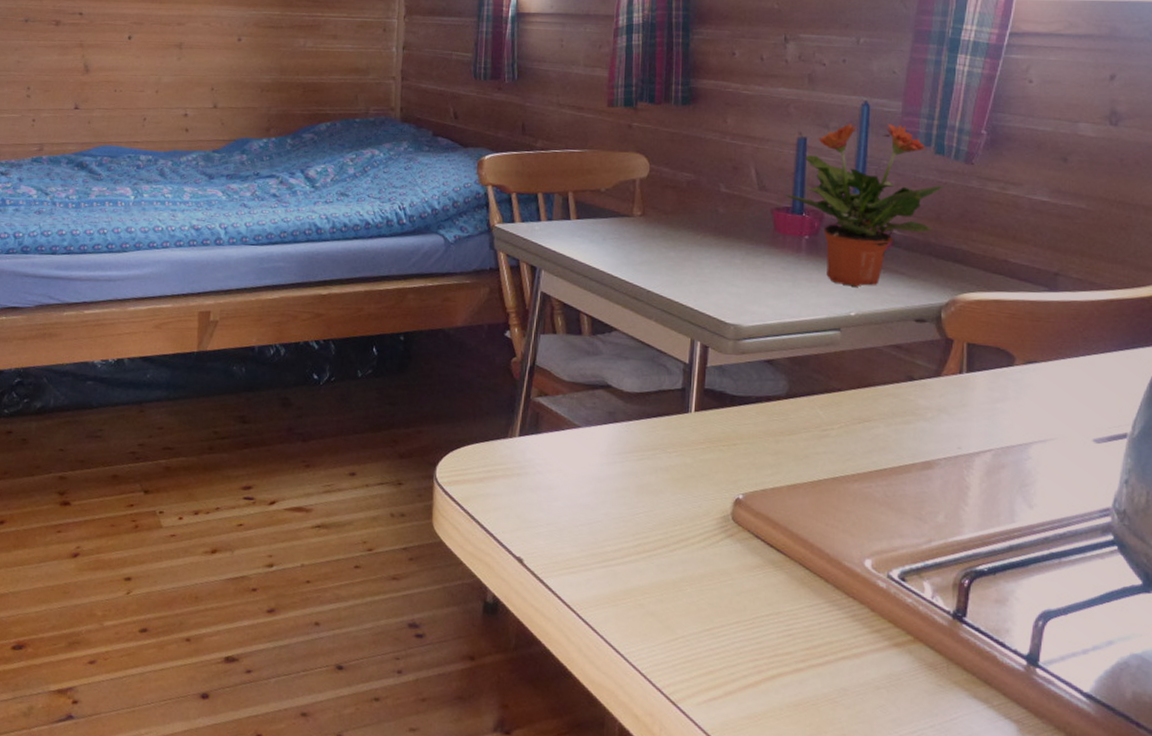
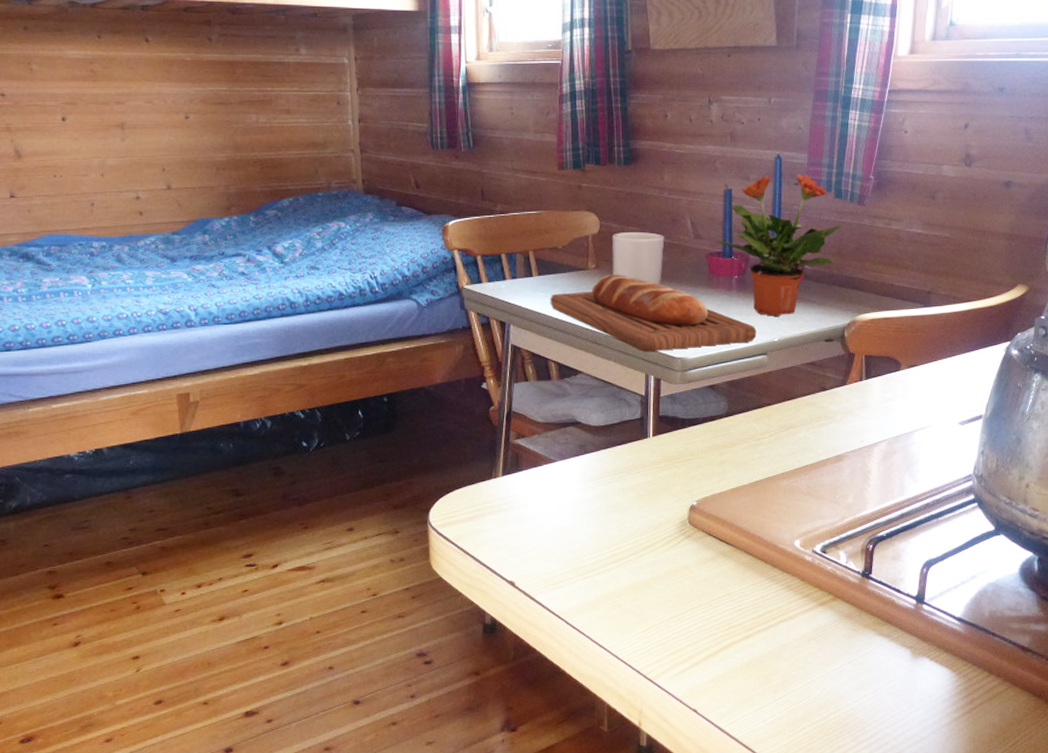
bread loaf: none [587,224,828,315] -> present [550,275,757,352]
mug: none [660,177,724,239] -> present [612,231,665,285]

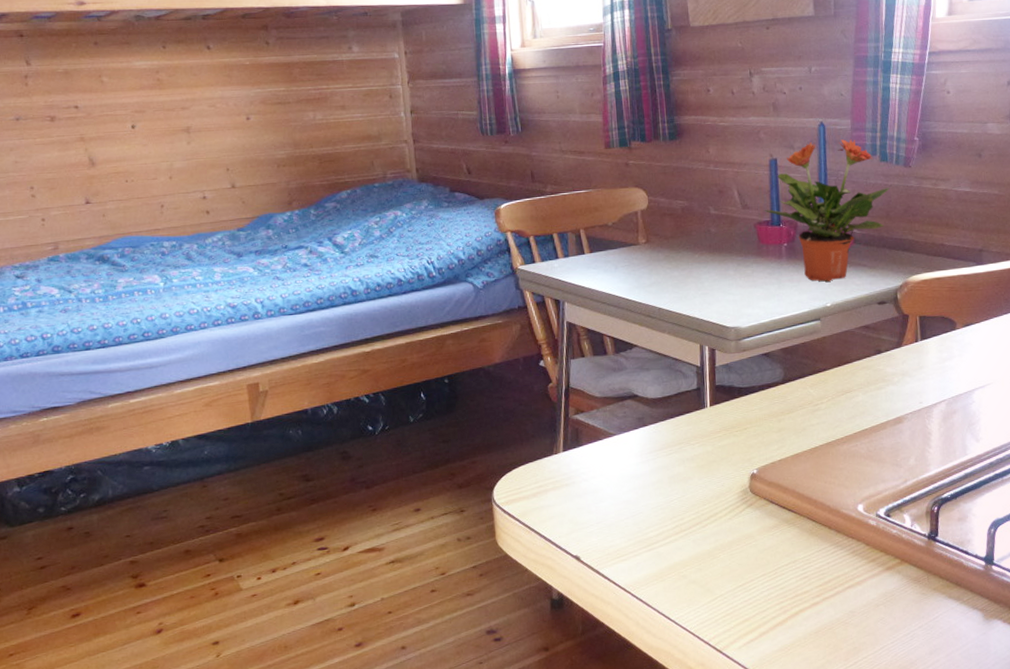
bread loaf: present [550,275,757,352] -> none [602,248,809,323]
mug: present [612,231,665,285] -> none [660,205,713,256]

